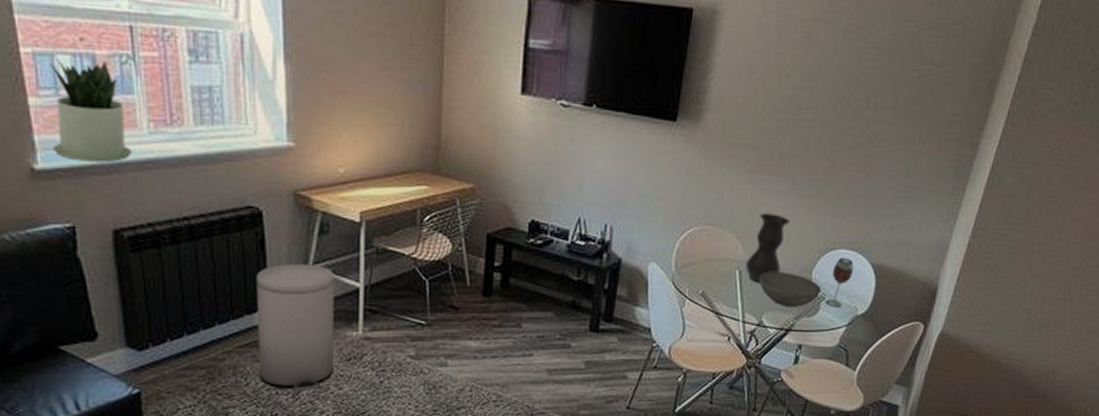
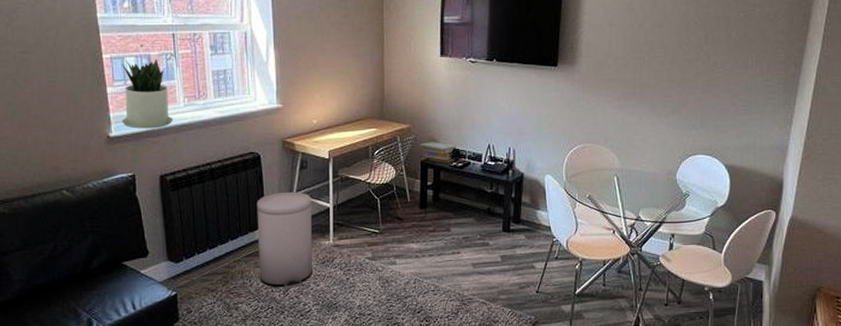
books: none [487,209,537,239] -> present [420,142,457,163]
vase: present [746,213,791,285] -> none [622,130,654,187]
bowl: present [759,272,821,307] -> none [634,176,685,203]
wineglass: present [826,257,854,307] -> none [690,161,710,201]

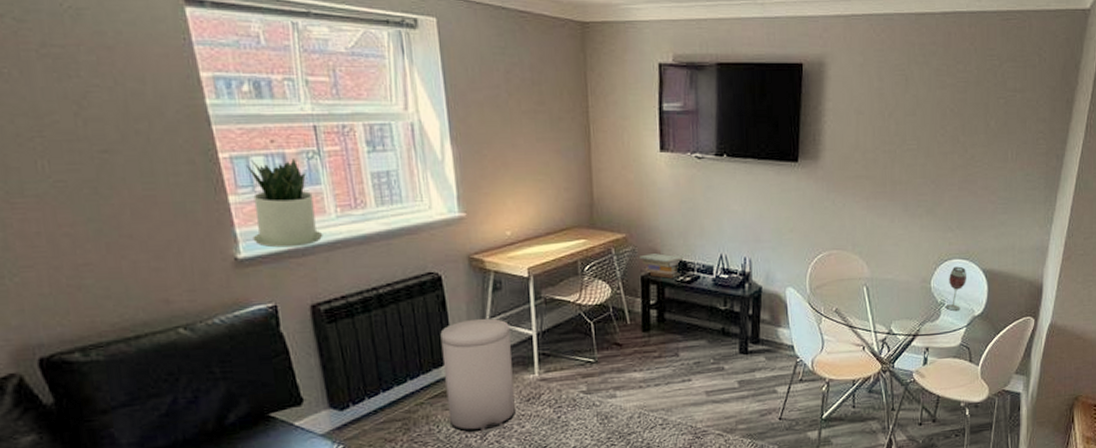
wineglass: none [690,161,710,201] -> present [946,266,966,311]

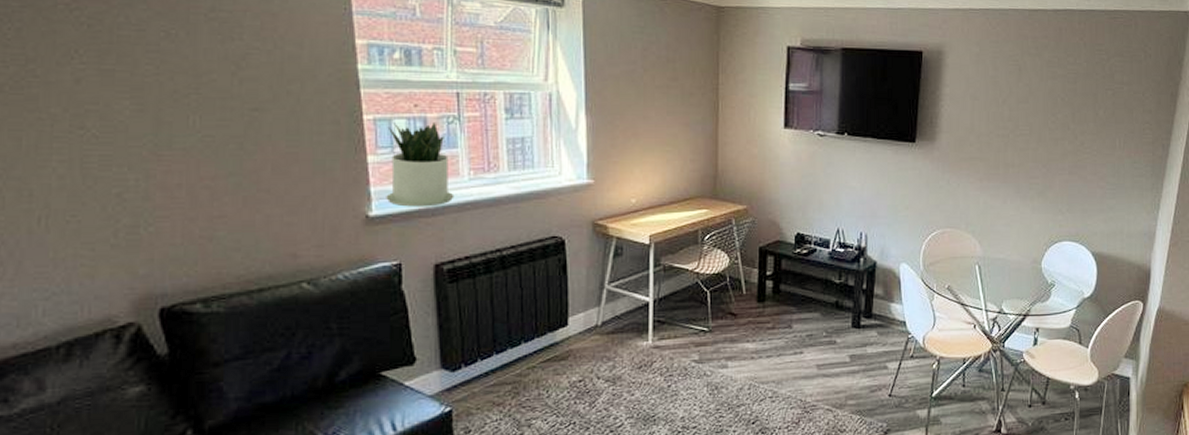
pedal bin: present [440,318,515,433] -> none [558,283,627,400]
books: present [639,253,684,278] -> none [759,226,802,250]
wineglass: present [946,266,966,311] -> none [1056,248,1076,292]

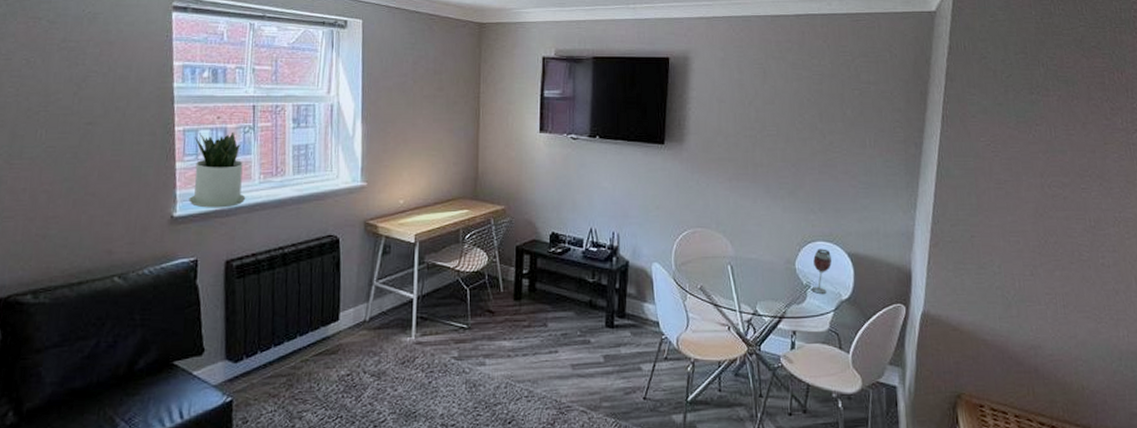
wineglass: none [1056,248,1076,292] -> present [811,249,832,294]

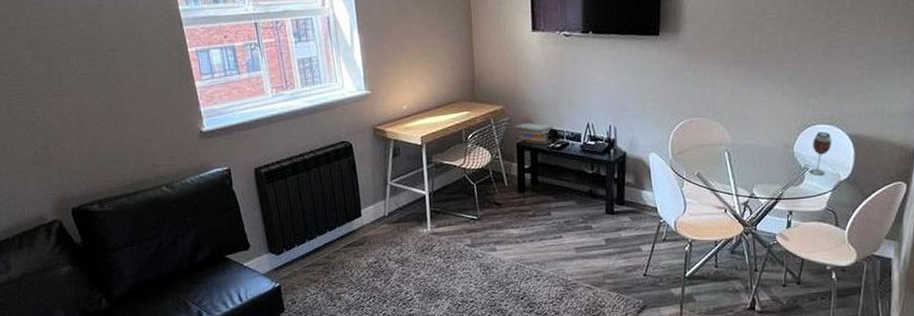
planter: present [188,133,246,208] -> none [206,50,263,123]
books: none [516,225,556,249] -> present [515,123,554,145]

